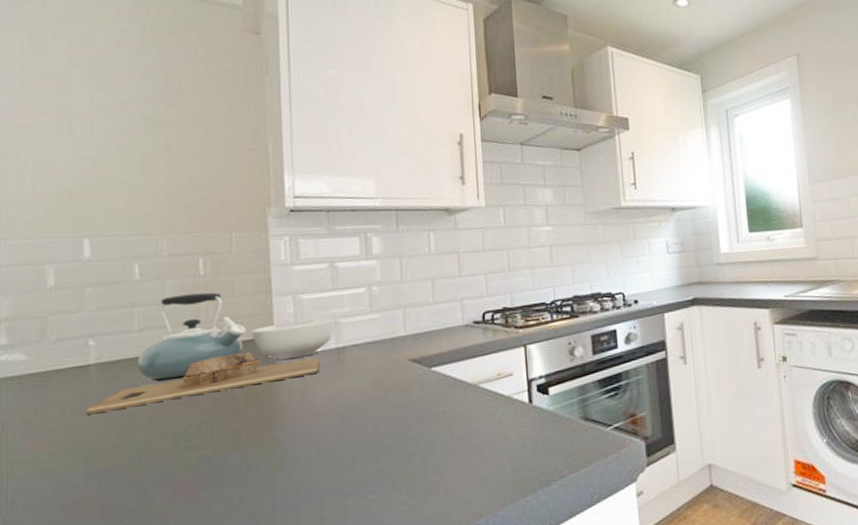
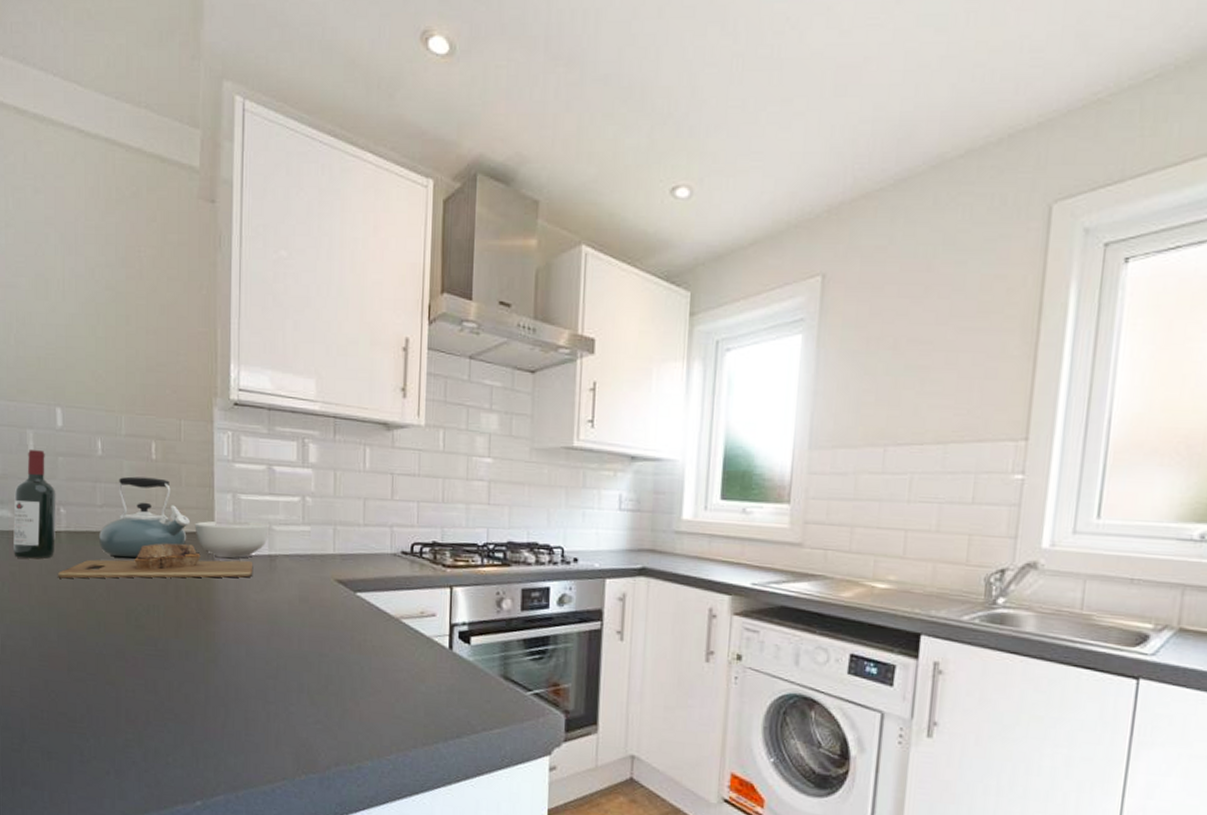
wine bottle: none [27,284,84,403] -> present [13,450,56,559]

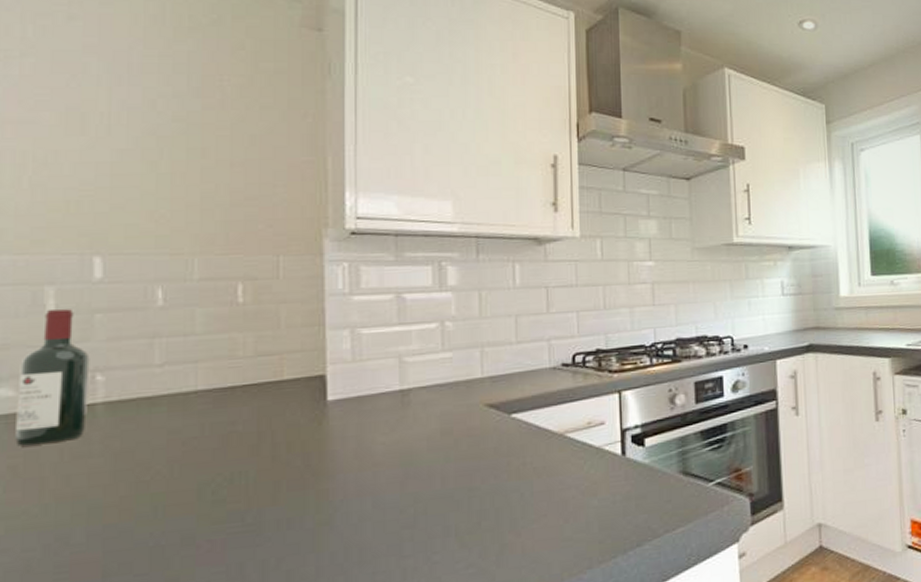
cutting board: present [58,543,253,579] -> none [90,393,380,462]
kettle: present [98,476,191,559] -> none [156,323,294,423]
bowl: present [195,520,270,559] -> none [299,355,400,403]

